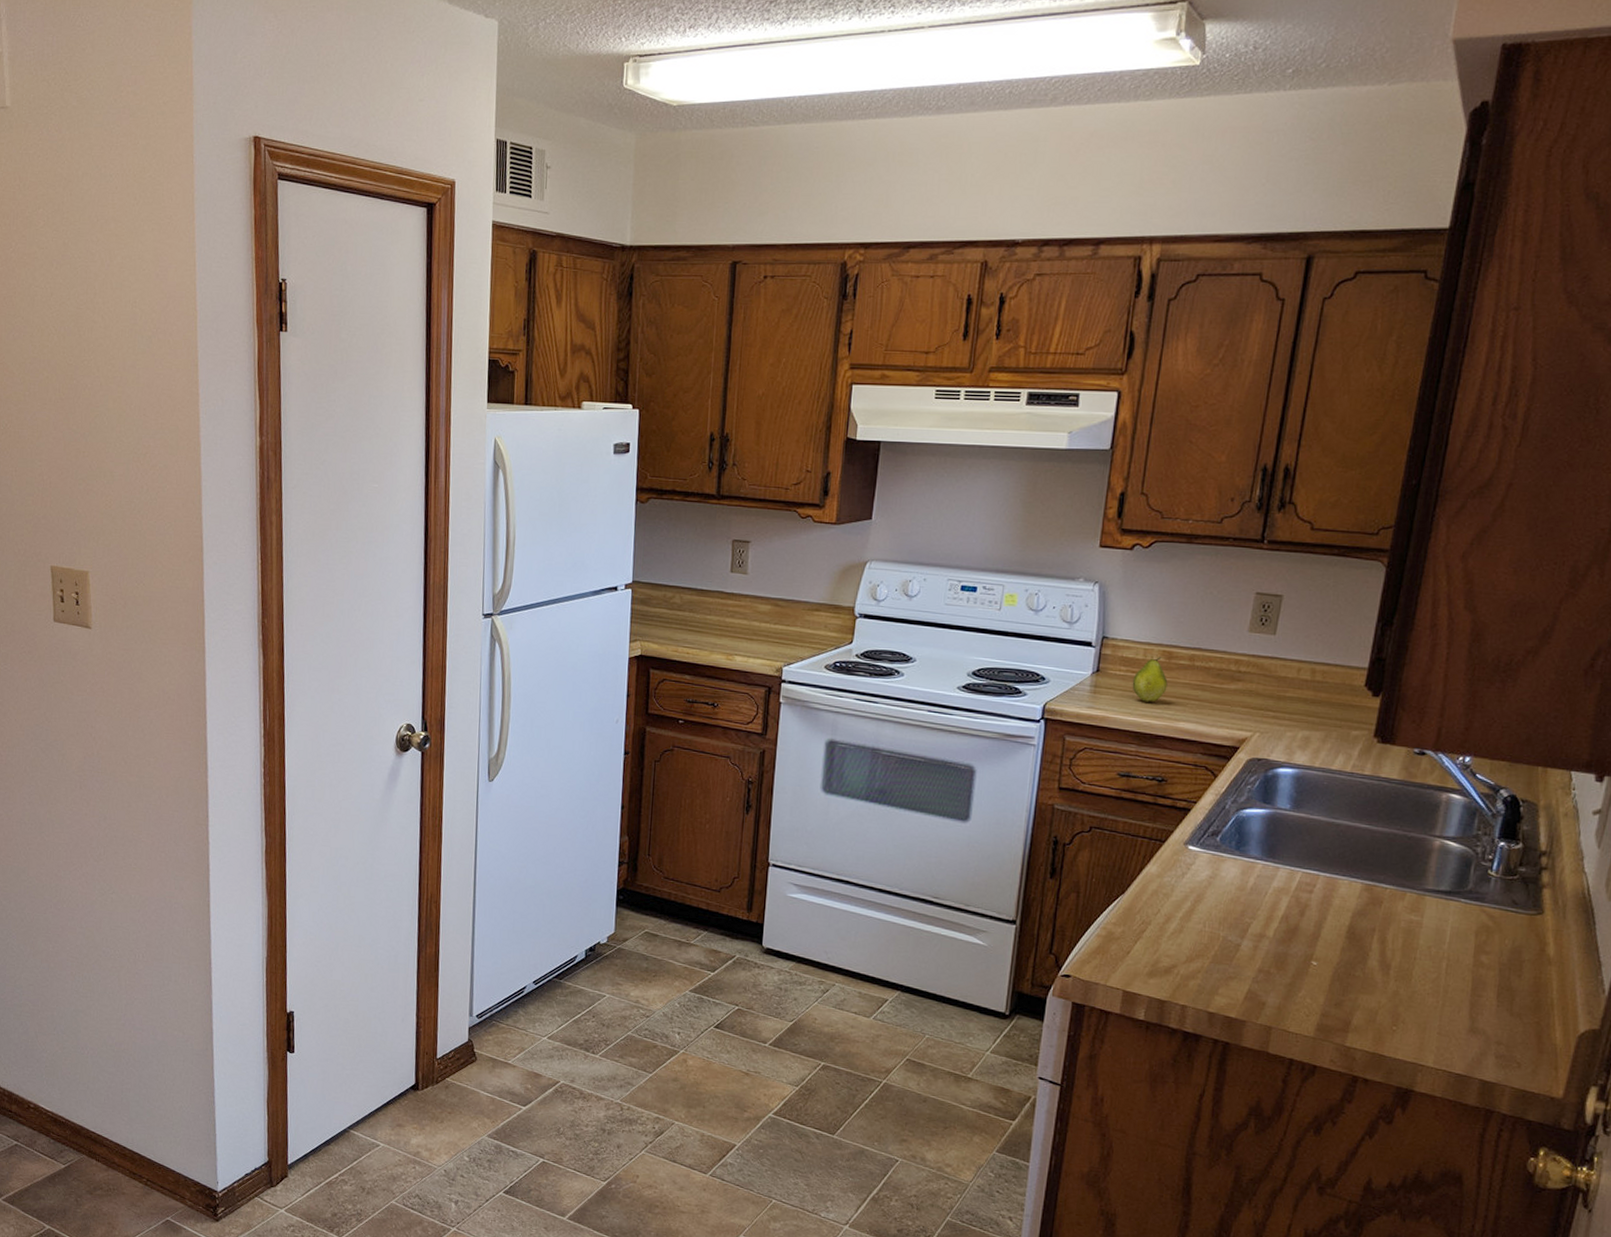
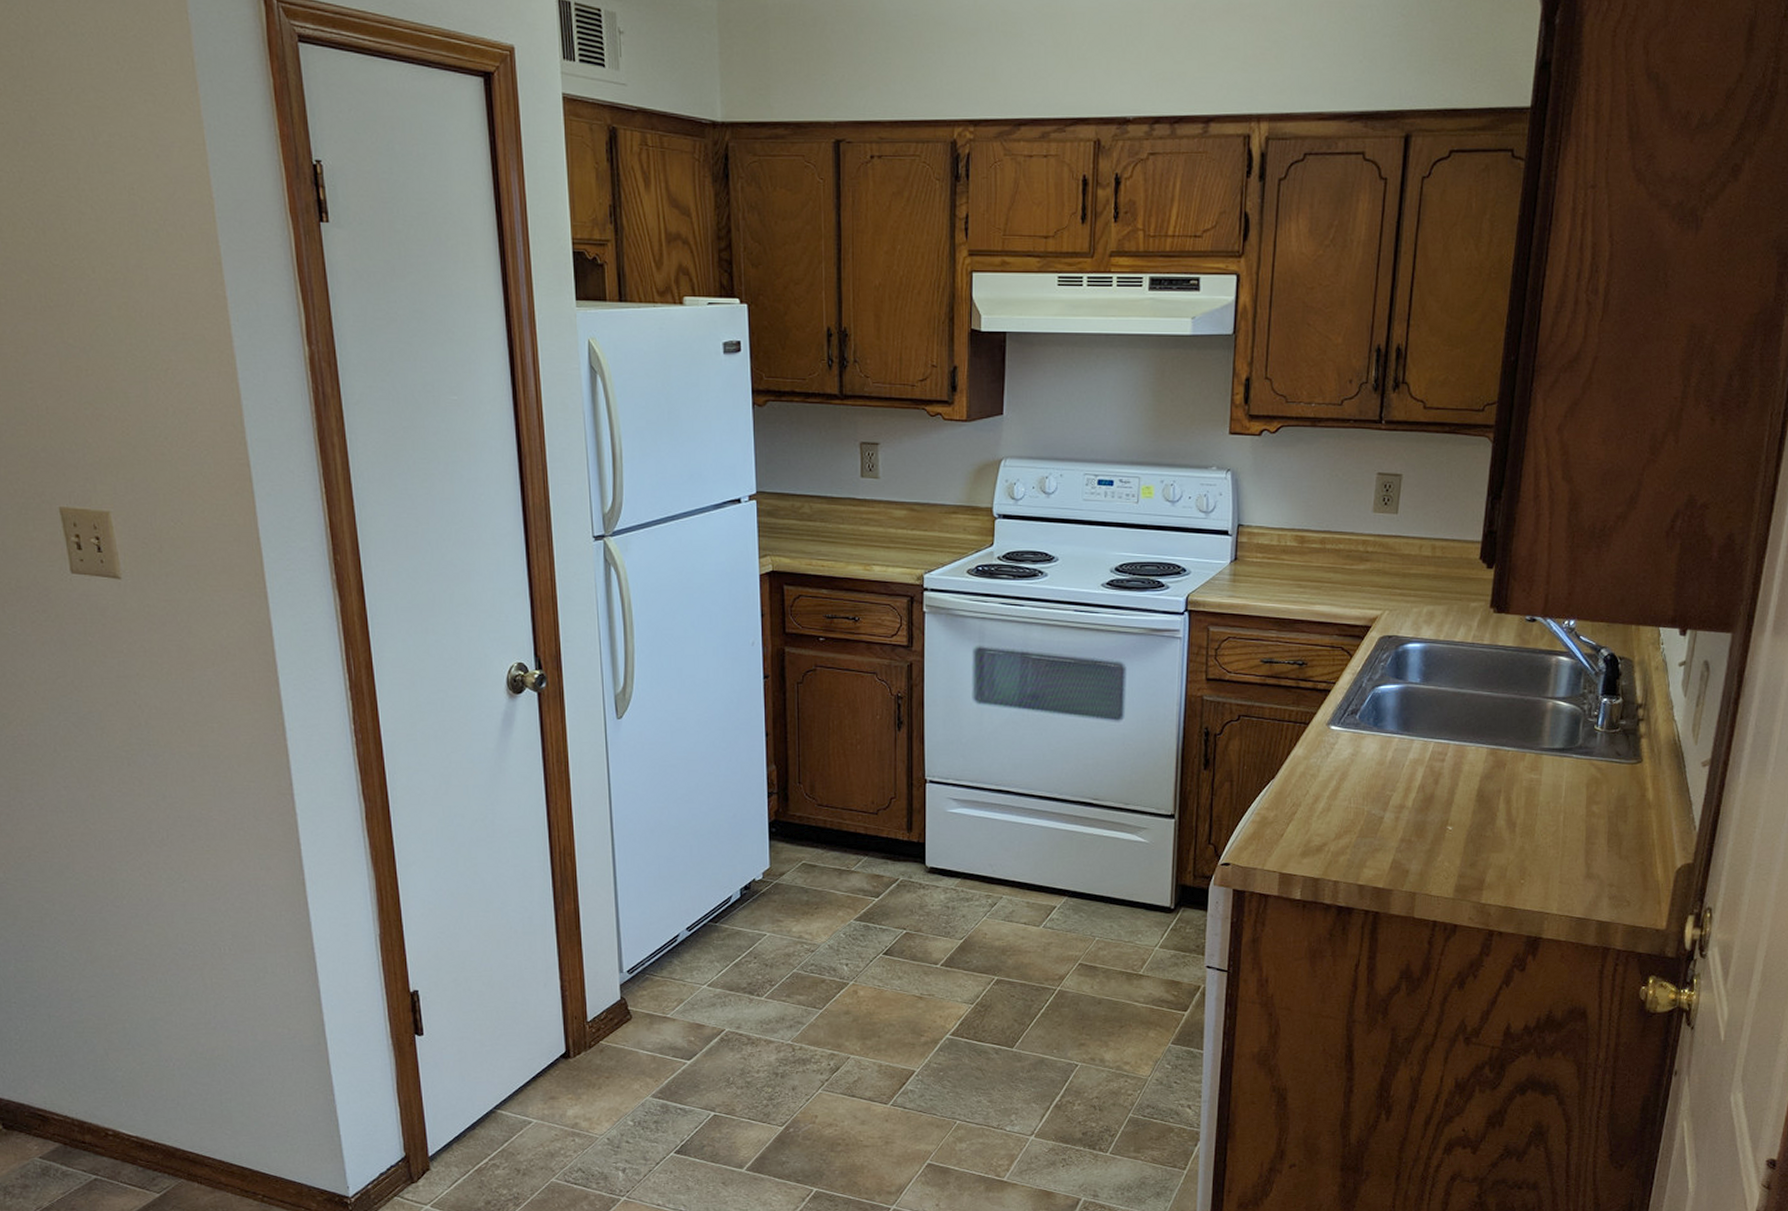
fruit: present [1132,657,1168,702] -> none [1269,542,1302,587]

